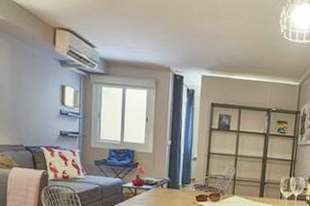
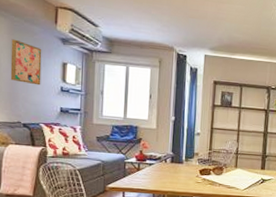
wall art: none [13,62,42,109] -> present [10,39,42,86]

